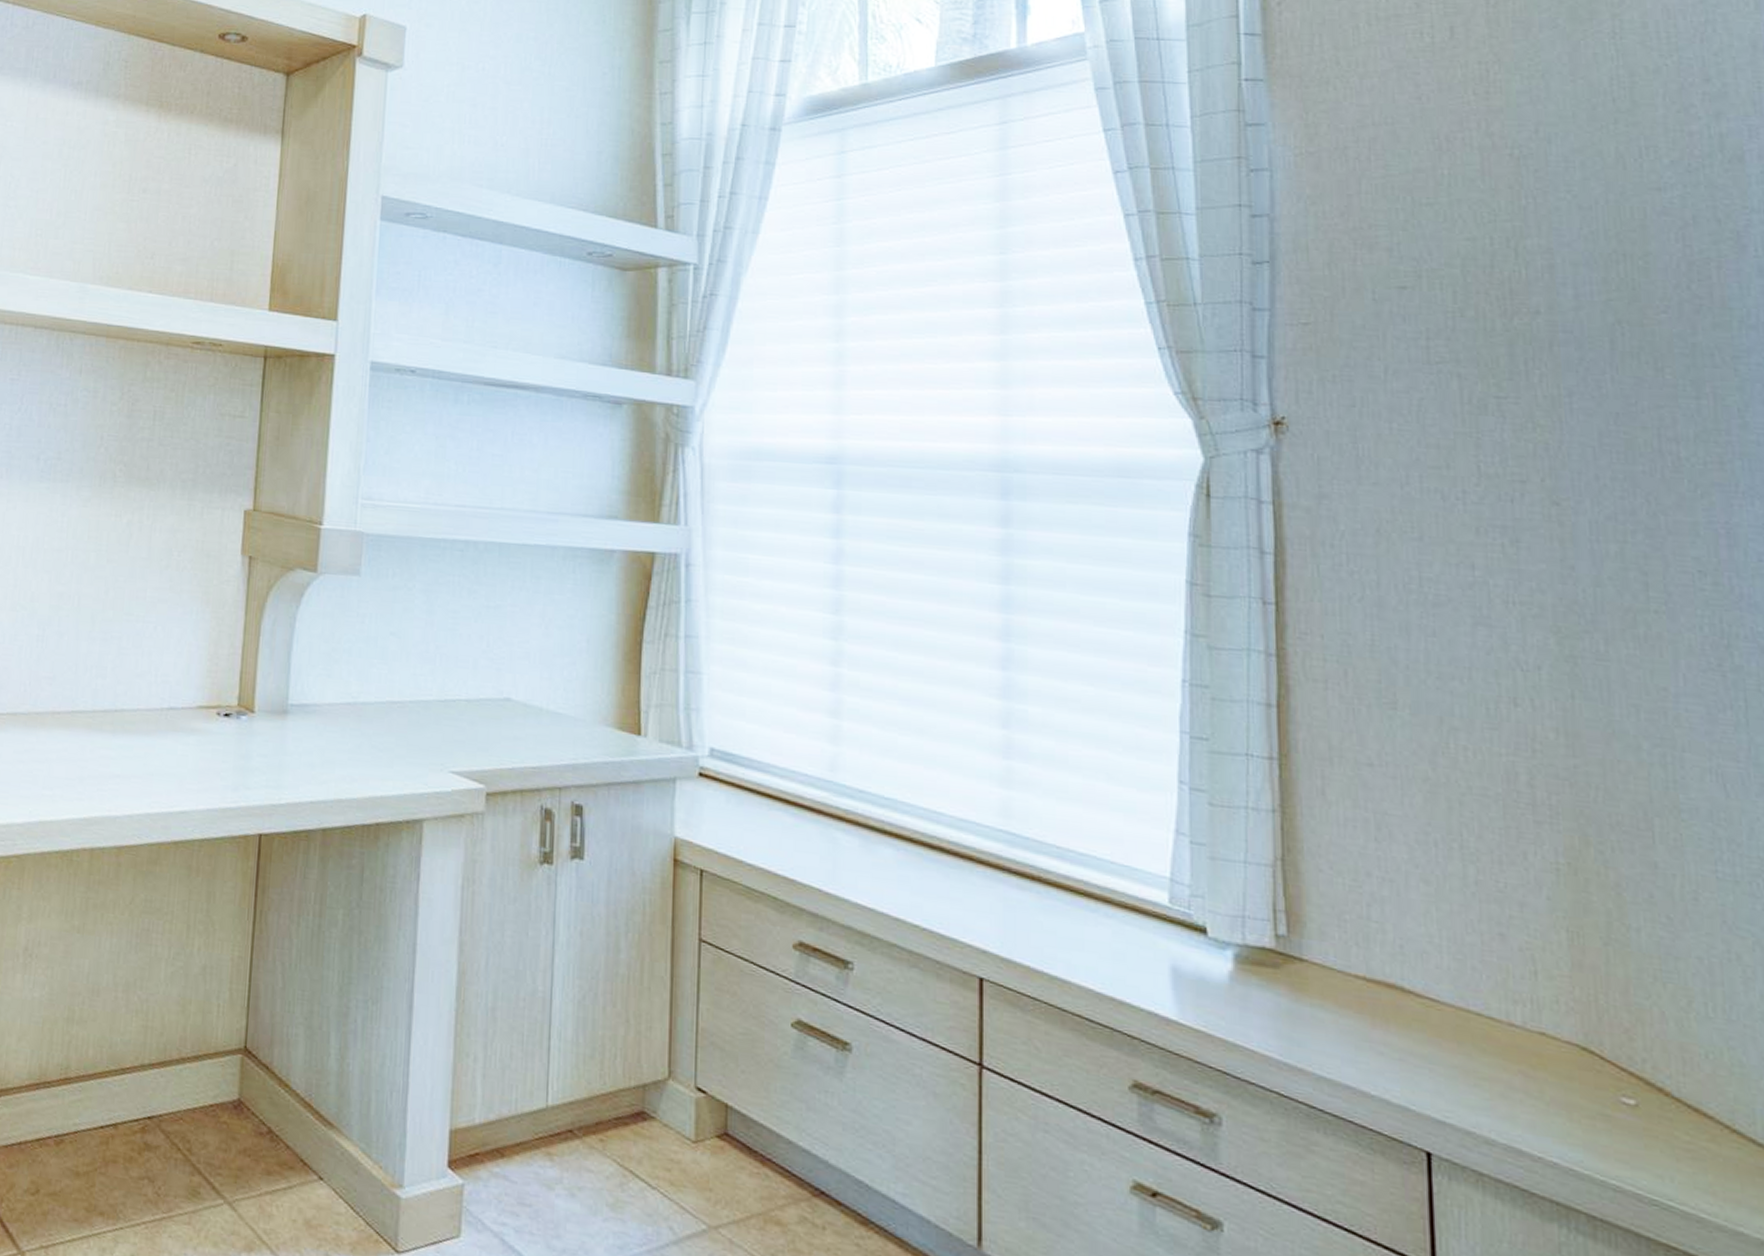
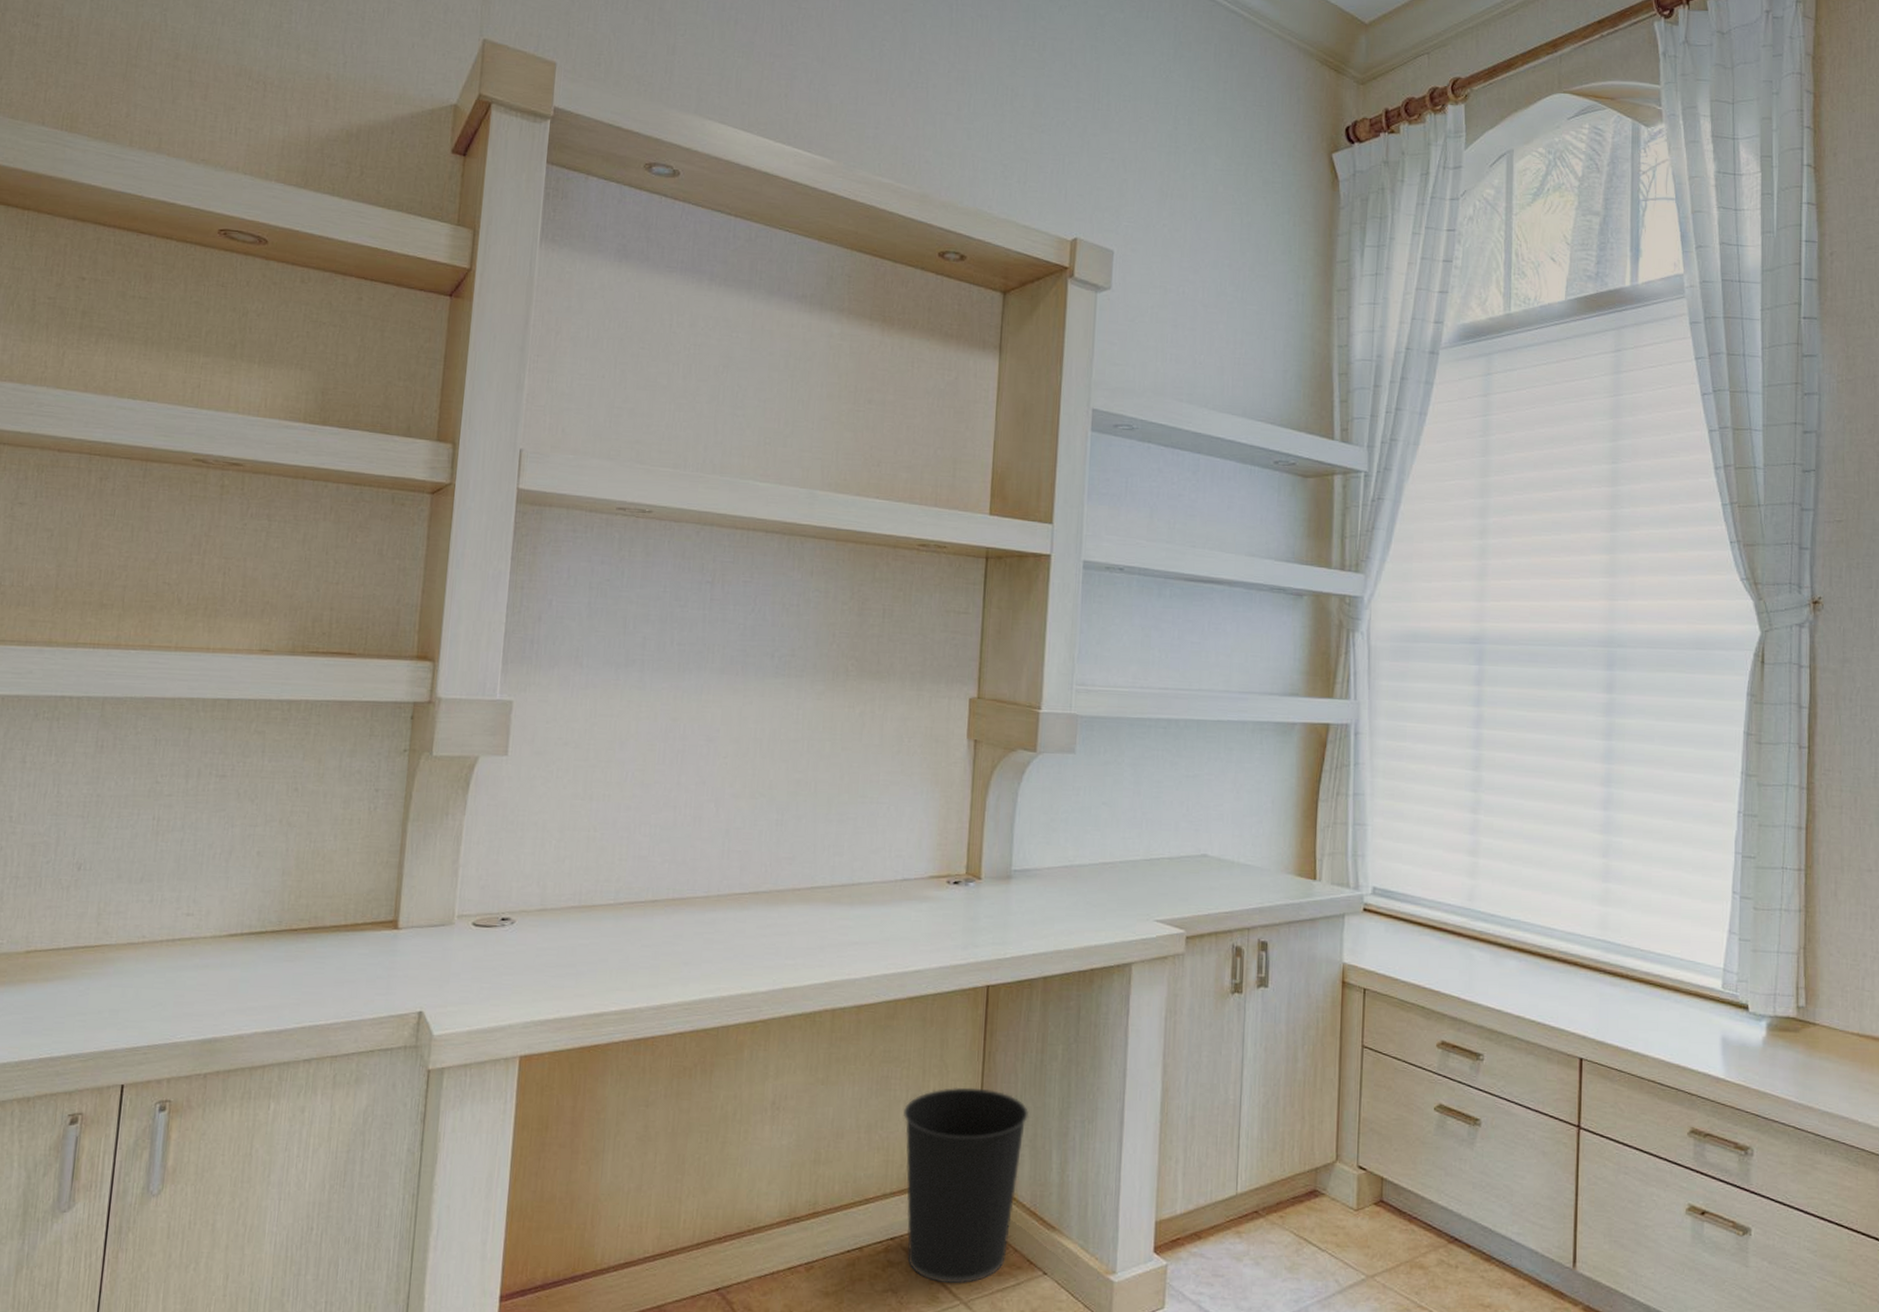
wastebasket: none [165,948,304,1180] -> present [904,1087,1028,1284]

